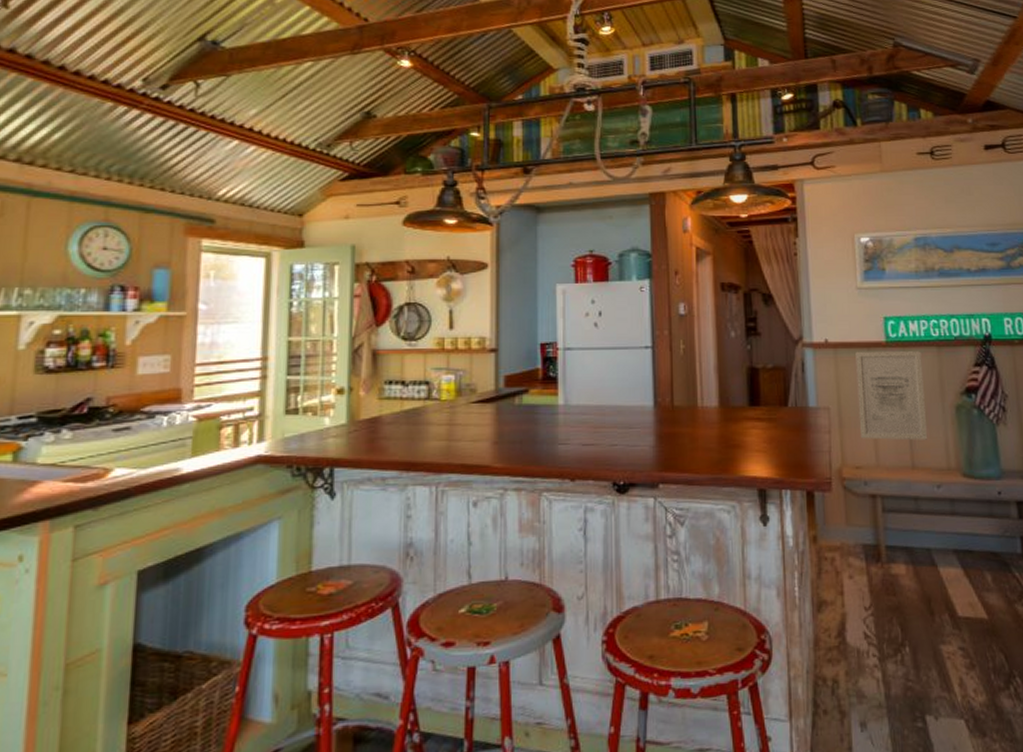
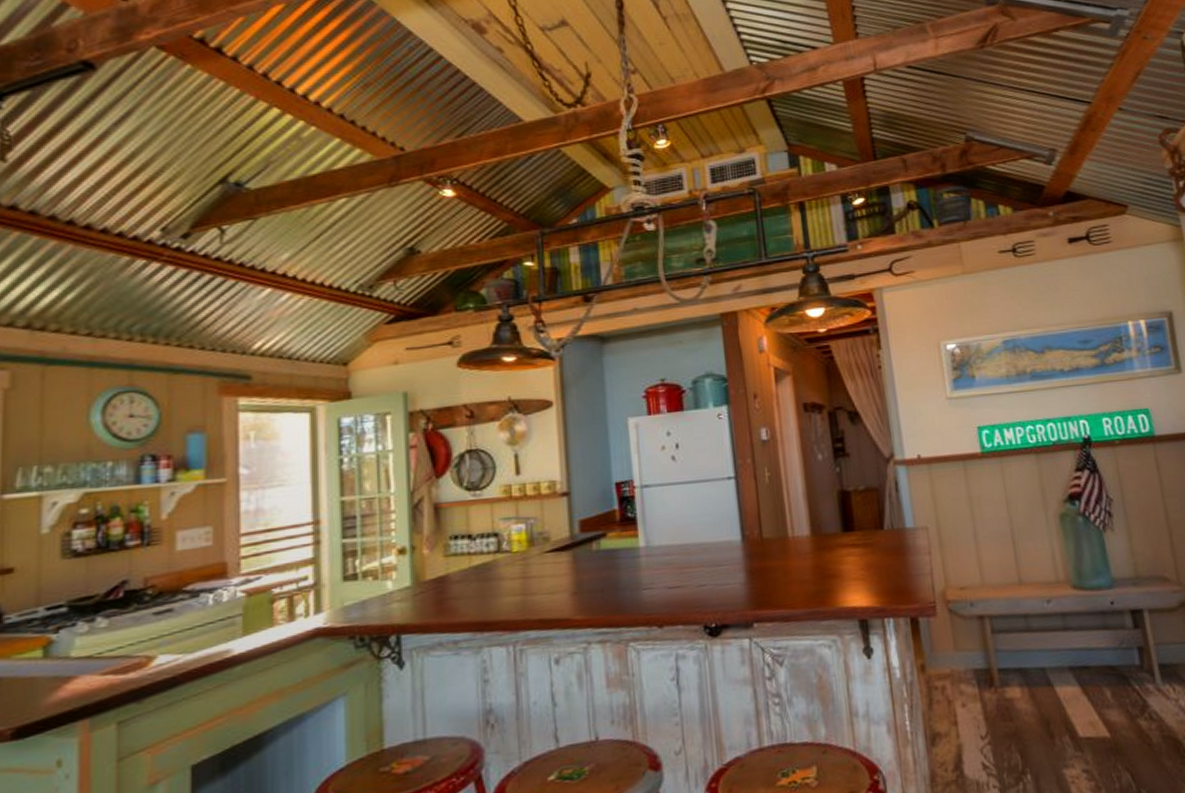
wall art: present [855,350,928,441] -> none [950,460,1034,558]

